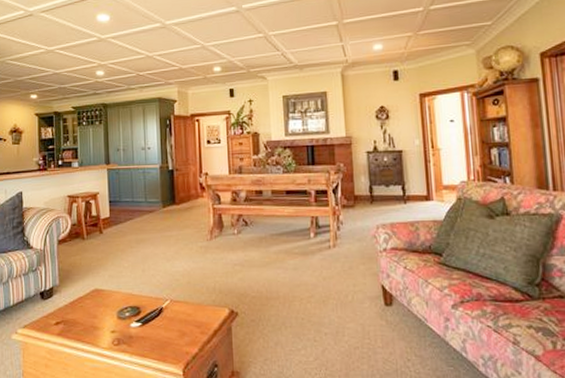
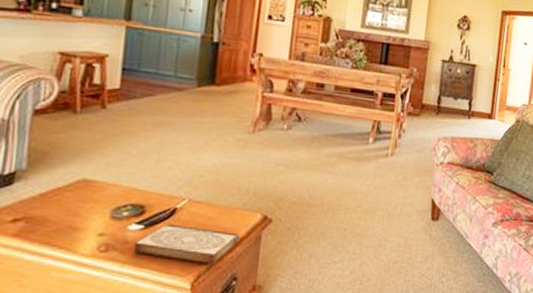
book: none [137,320,215,354] -> present [134,223,240,265]

